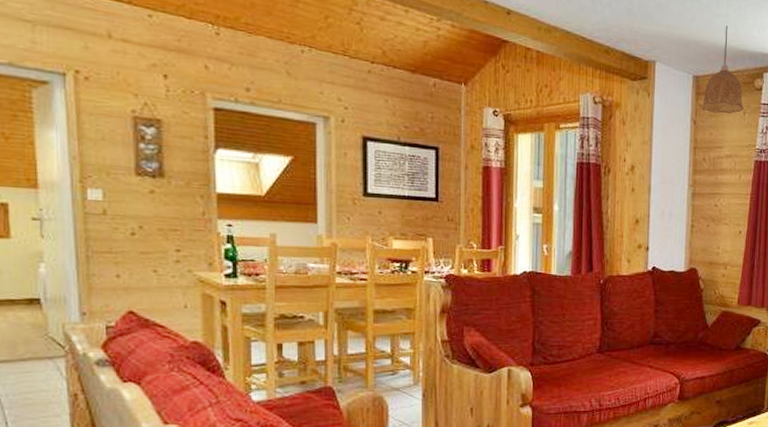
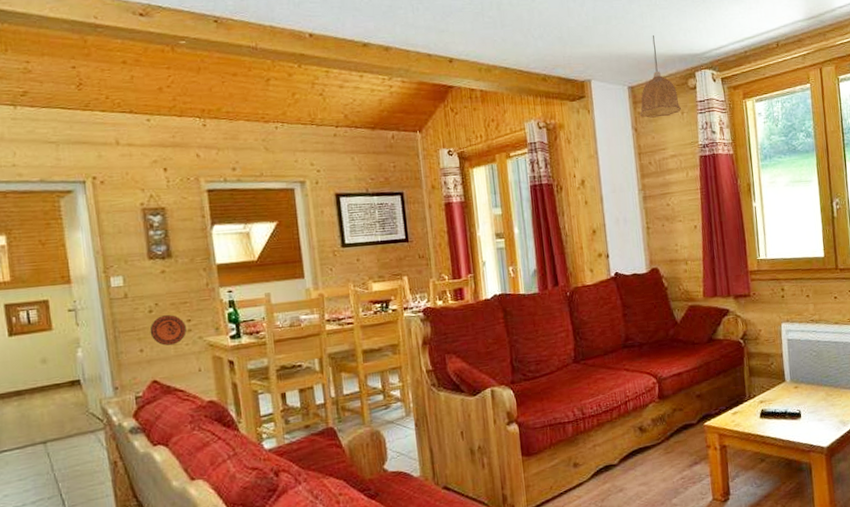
decorative plate: none [130,241,174,275] -> present [150,315,187,346]

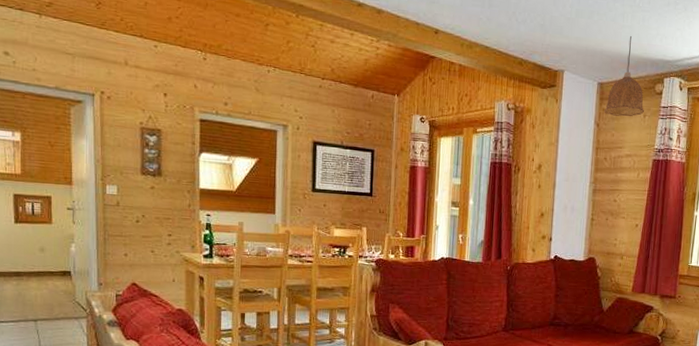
decorative plate: present [150,315,187,346] -> none [135,227,166,254]

